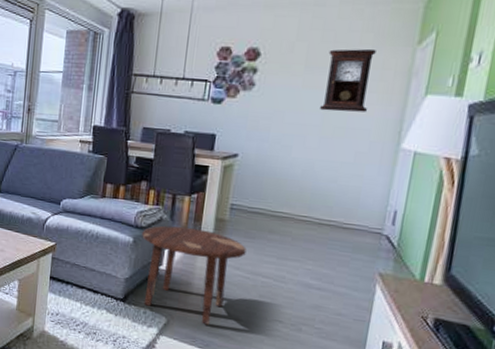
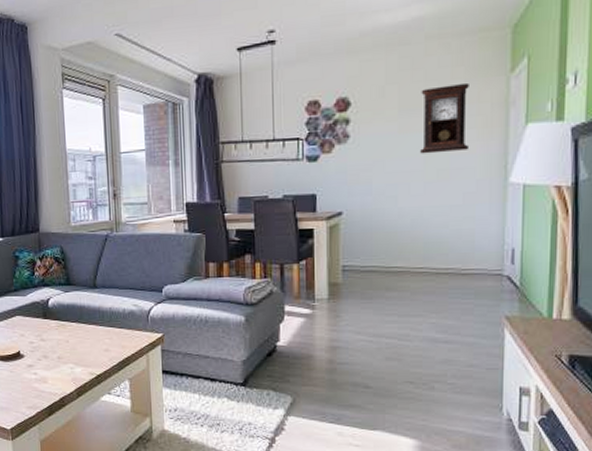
side table: present [142,225,247,325] -> none [254,297,365,398]

